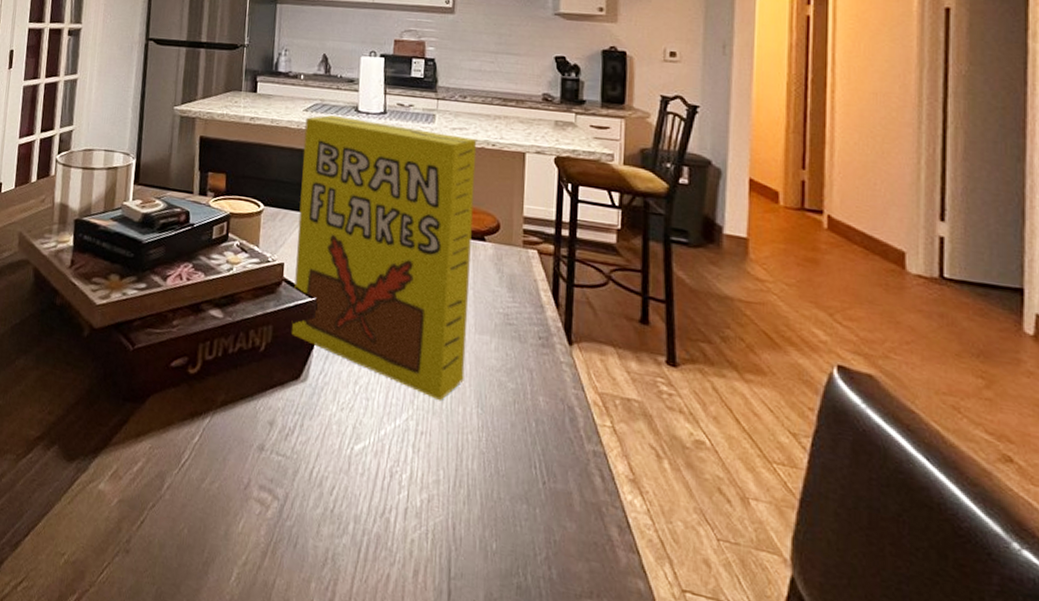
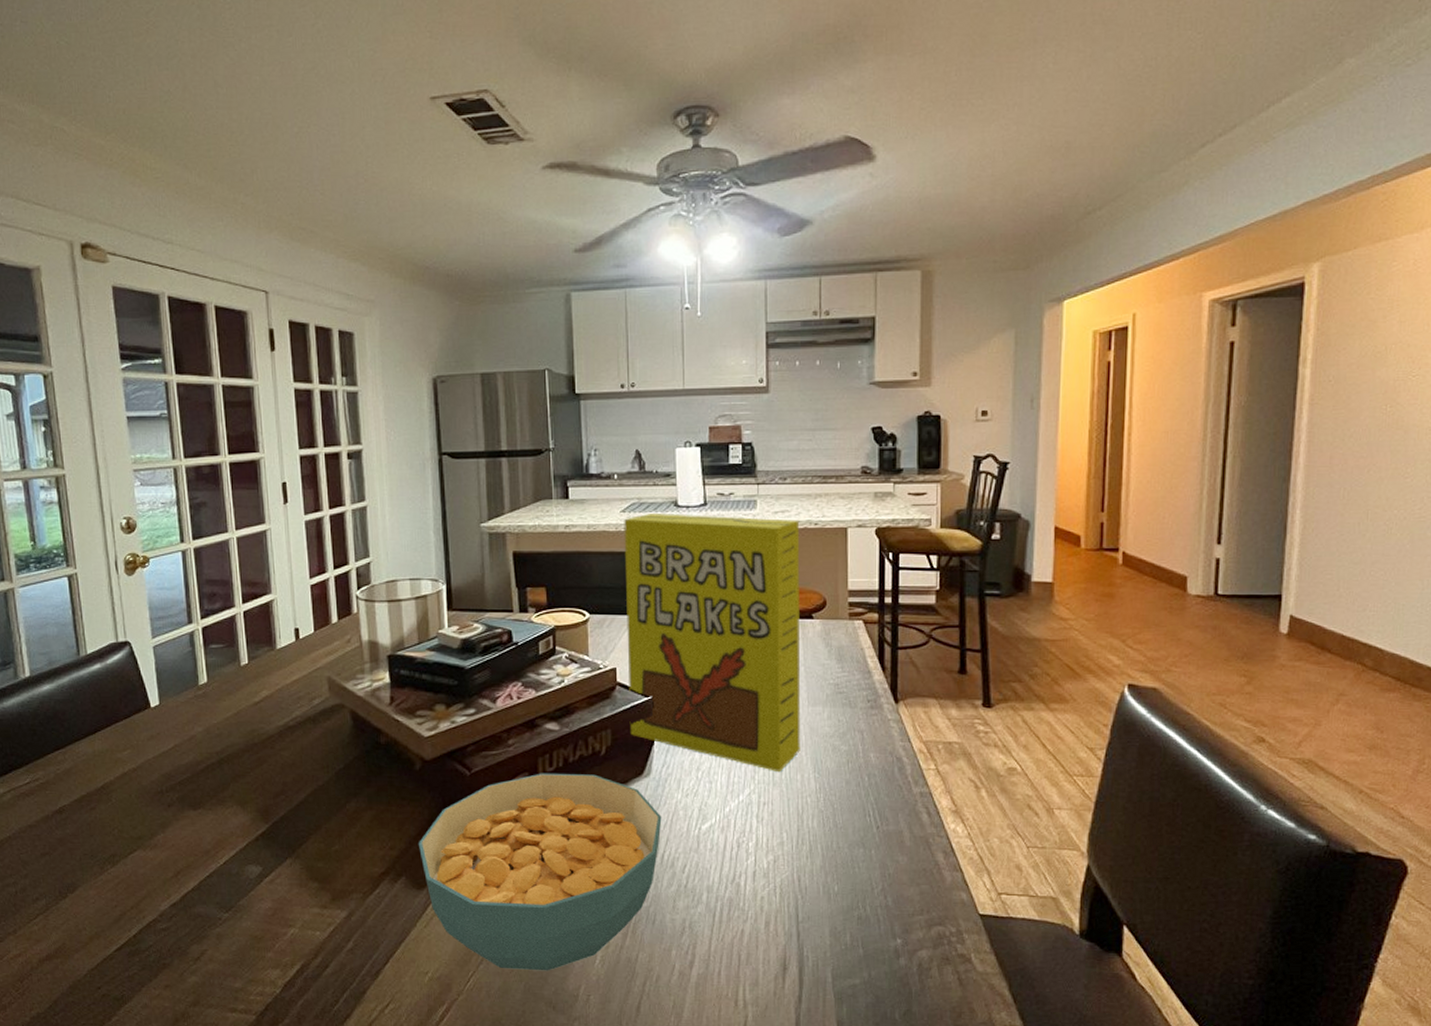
cereal bowl: none [74,359,315,579] -> present [418,773,662,971]

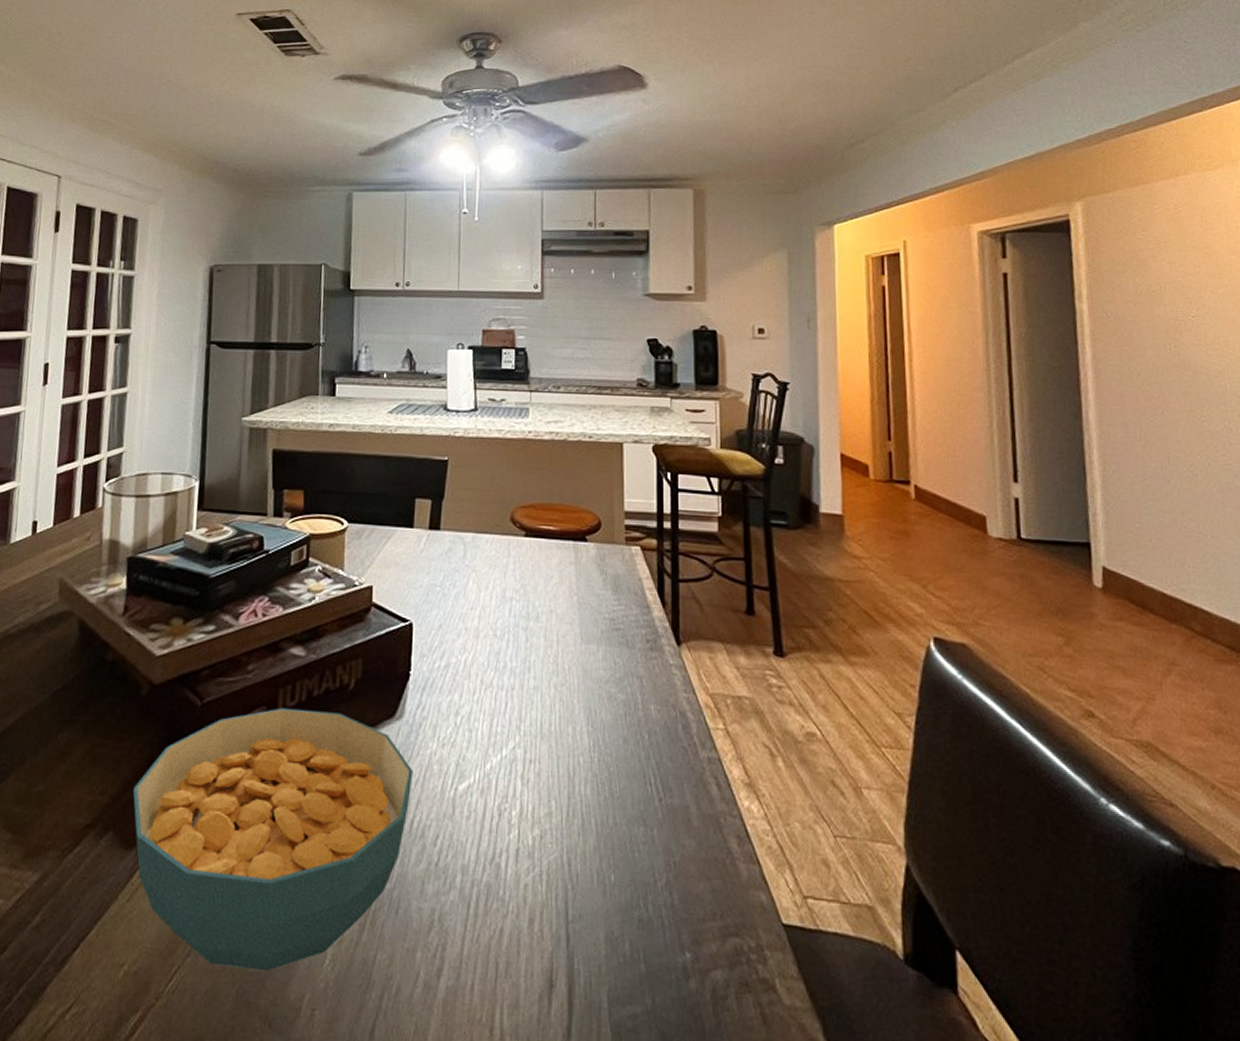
cereal box: present [624,513,801,773] -> none [383,416,574,723]

